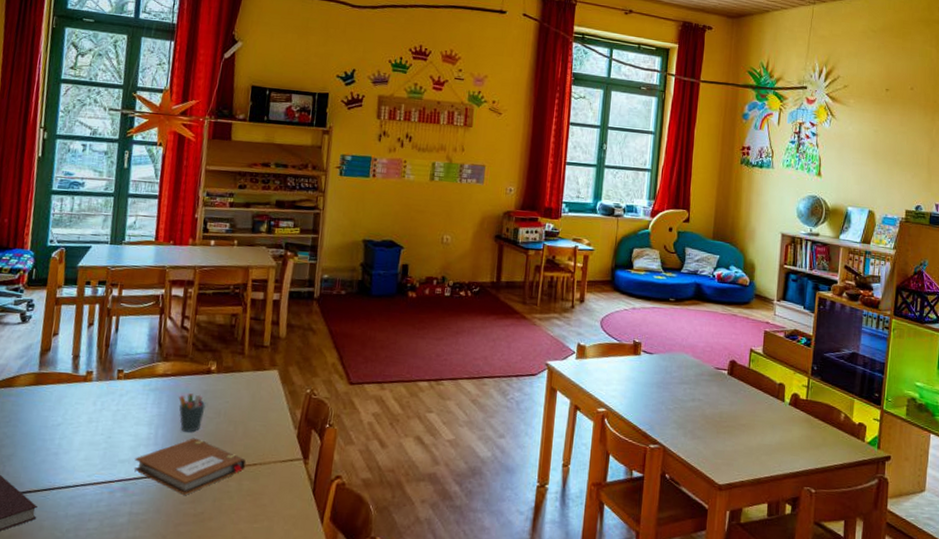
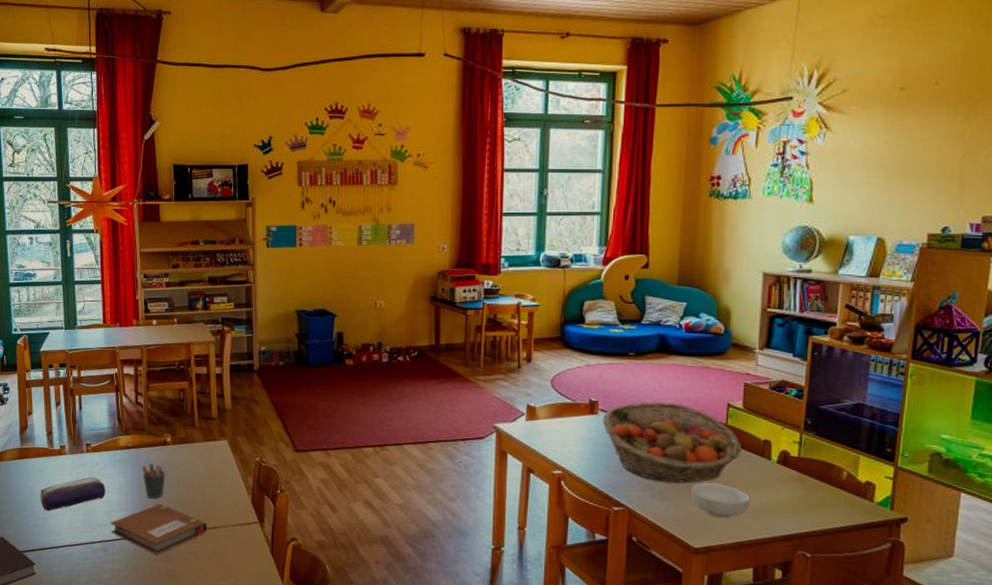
pencil case: none [54,407,134,446] -> present [41,477,106,511]
fruit basket: none [644,344,762,422] -> present [602,402,743,483]
cereal bowl: none [718,422,767,456] -> present [691,483,750,518]

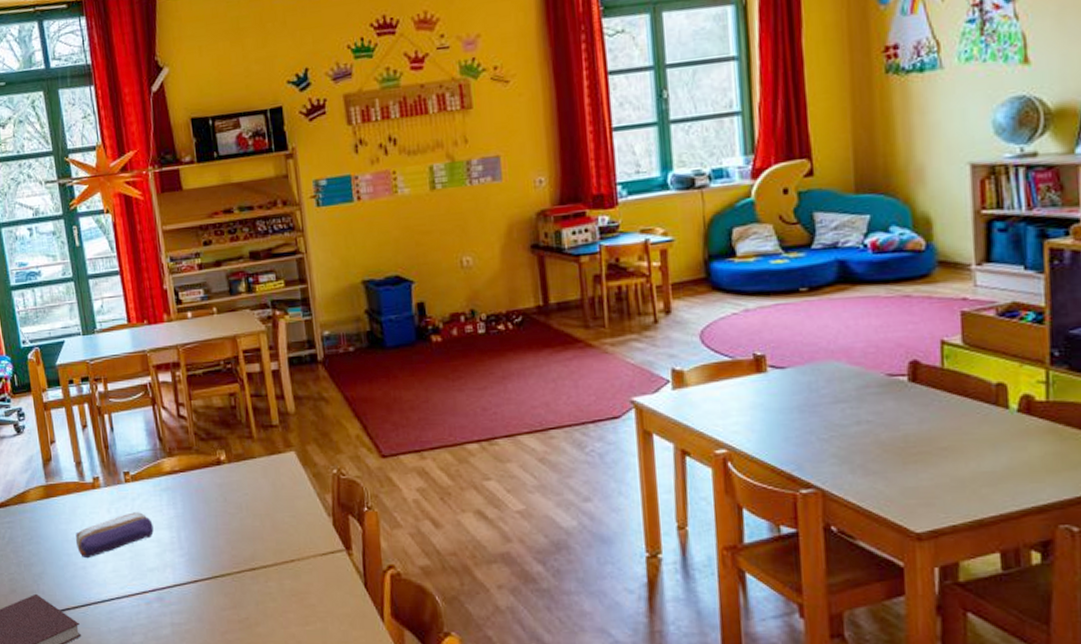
notebook: present [110,504,208,555] -> none [163,537,283,600]
pen holder: present [141,464,166,499] -> none [193,489,225,532]
fruit basket: present [602,402,743,483] -> none [772,347,968,451]
cereal bowl: present [691,483,750,518] -> none [903,446,987,491]

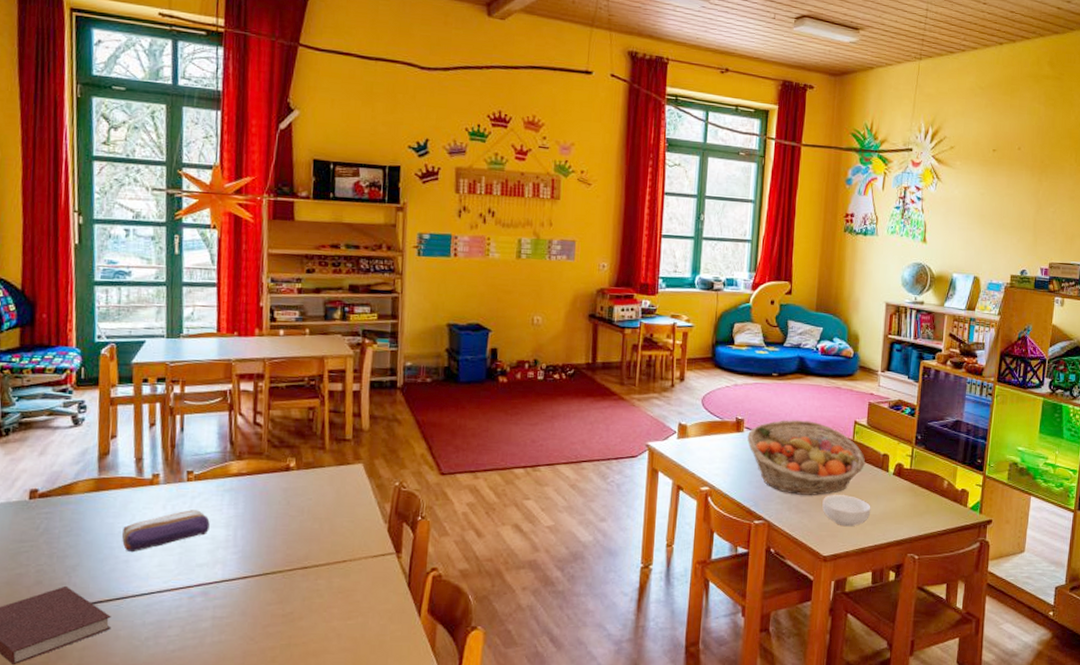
fruit basket: none [772,347,968,451] -> present [747,420,866,495]
cereal bowl: none [903,446,987,491] -> present [822,495,871,527]

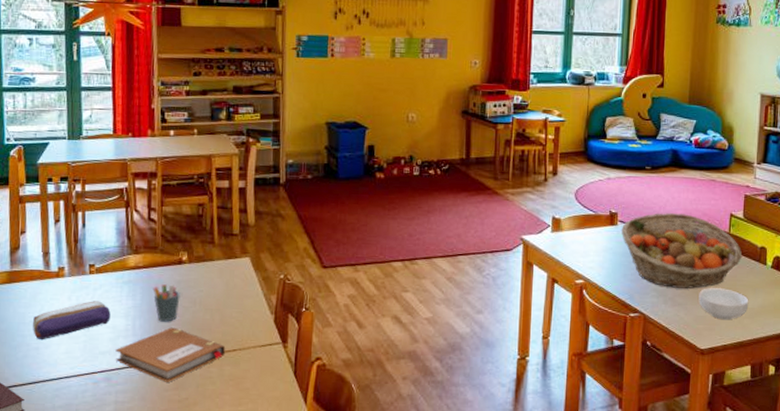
notebook: none [213,537,335,596] -> present [115,327,226,382]
pen holder: none [257,492,287,532] -> present [153,284,180,322]

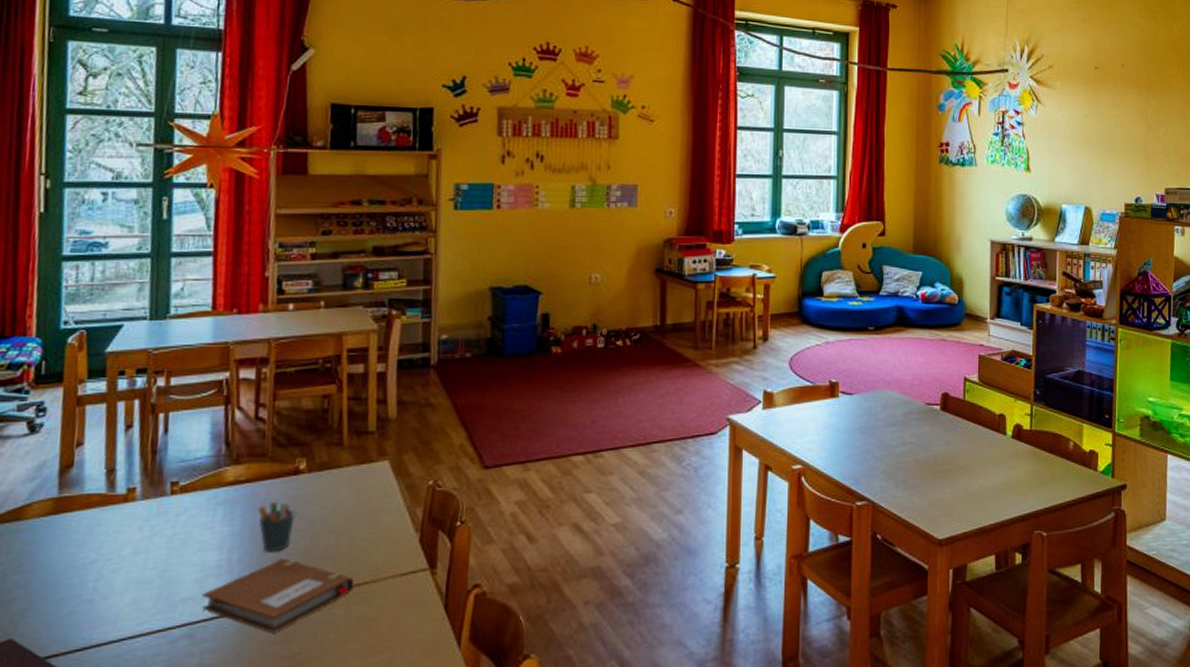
pencil case: present [33,301,111,341] -> none [86,530,198,590]
fruit basket: present [621,213,743,289] -> none [843,380,980,468]
cereal bowl: present [698,288,749,320] -> none [933,465,989,503]

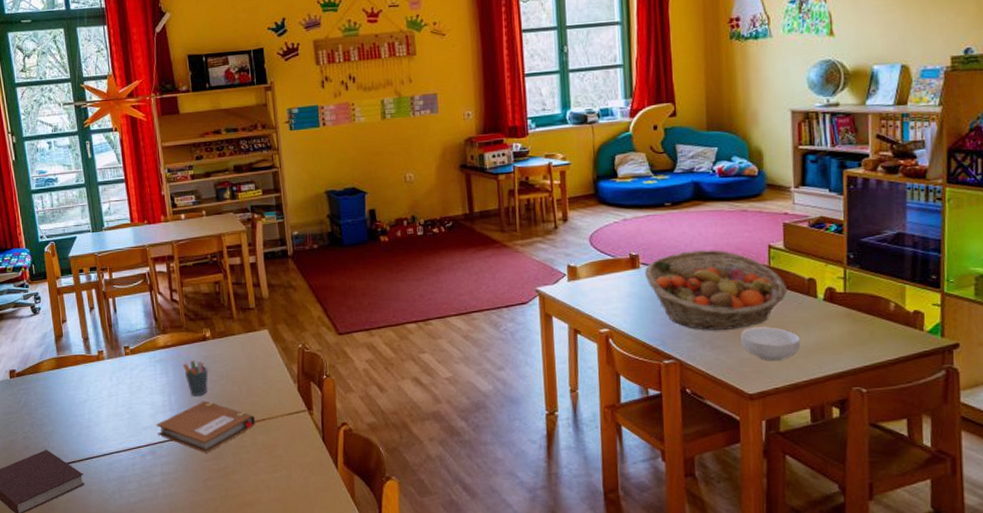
fruit basket: none [843,380,980,468] -> present [644,250,788,330]
cereal bowl: none [933,465,989,503] -> present [740,327,801,361]

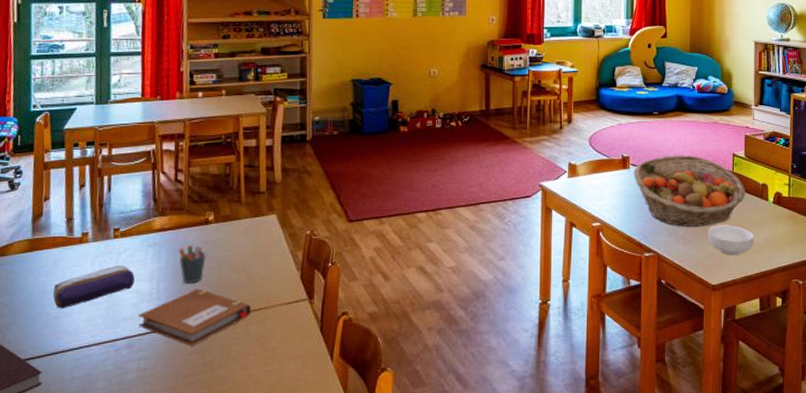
pencil case: none [82,380,149,419] -> present [53,265,135,309]

